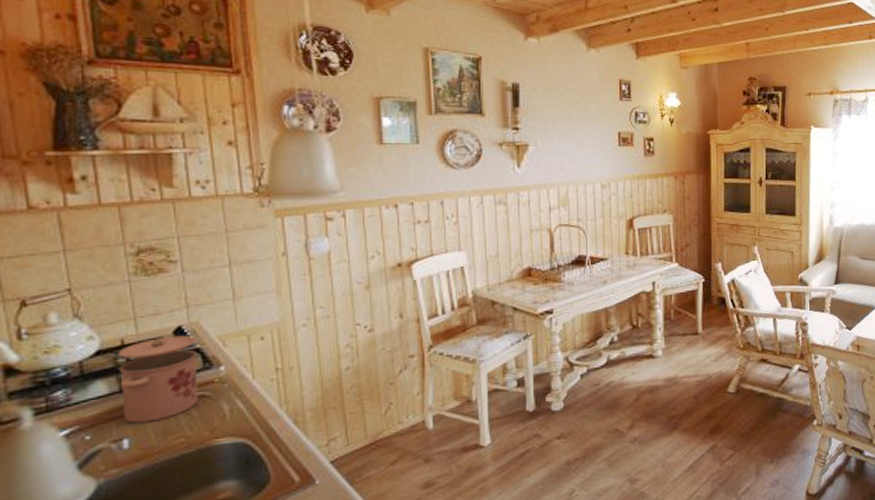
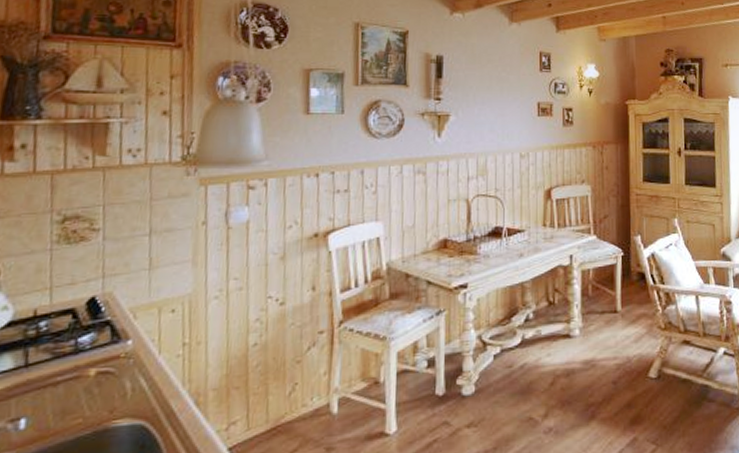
cooking pot: present [118,335,198,423] -> none [24,306,109,401]

